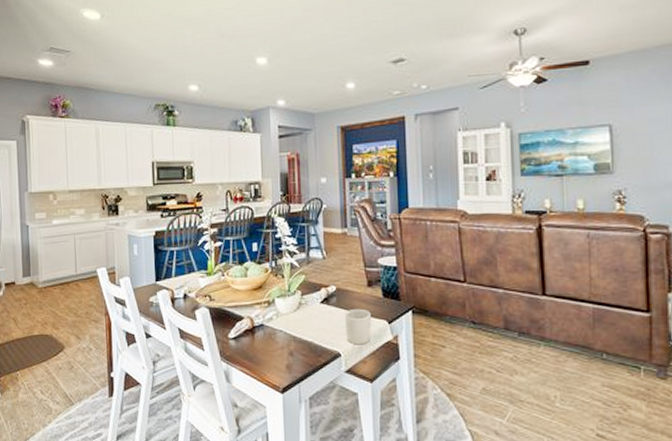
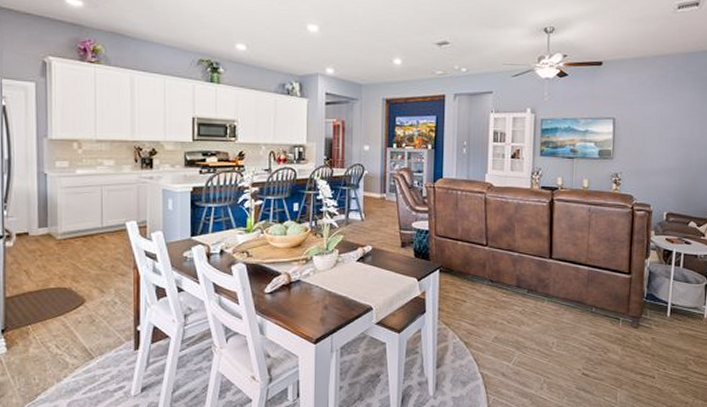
mug: present [344,308,372,345] -> none [378,267,402,300]

